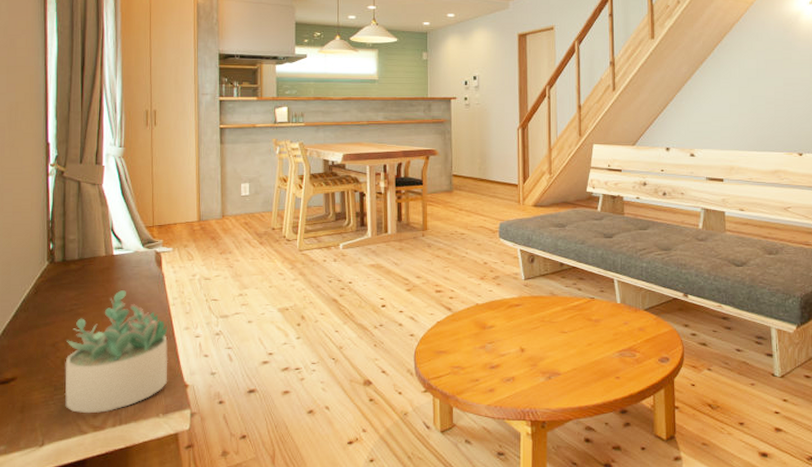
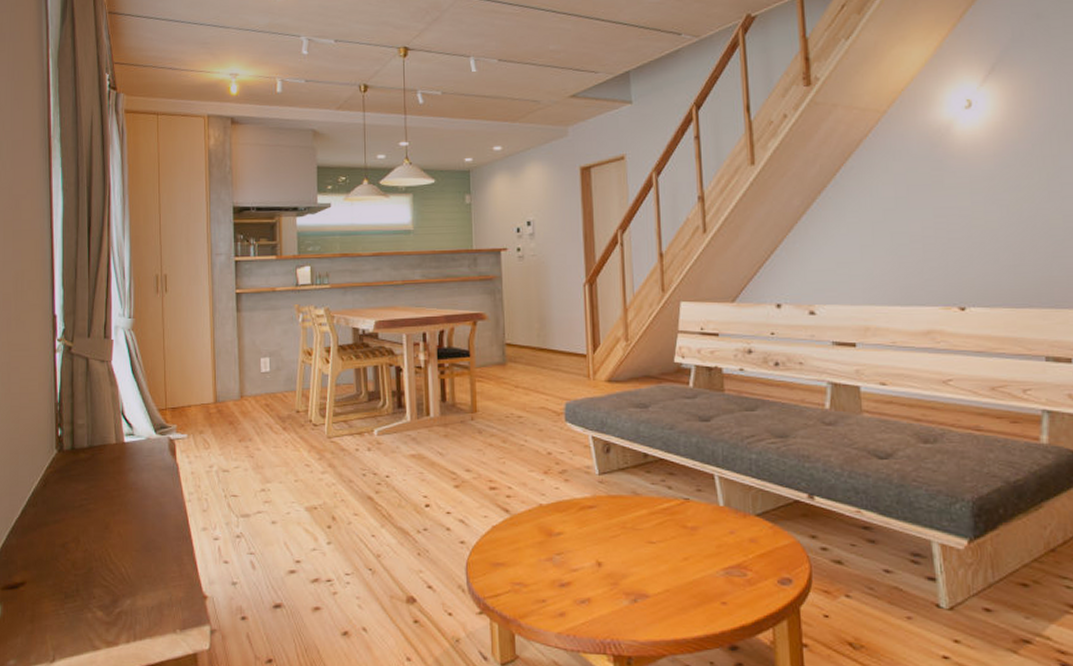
succulent plant: present [64,290,168,414] -> none [75,483,185,627]

